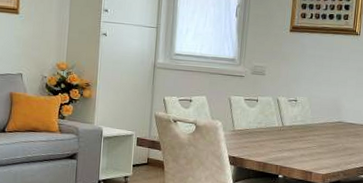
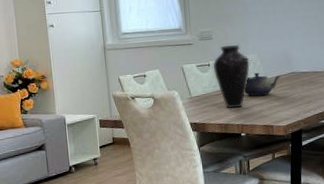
vase: none [260,84,299,149] -> present [213,44,250,109]
teapot: none [288,116,328,140] -> present [244,72,281,96]

